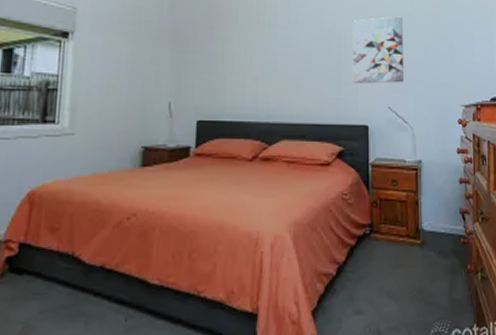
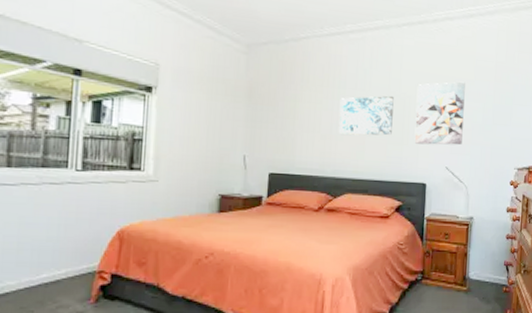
wall art: none [272,33,328,77] -> present [339,95,394,136]

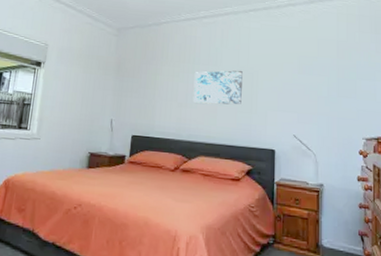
wall art: present [414,81,465,145] -> none [262,58,309,115]

